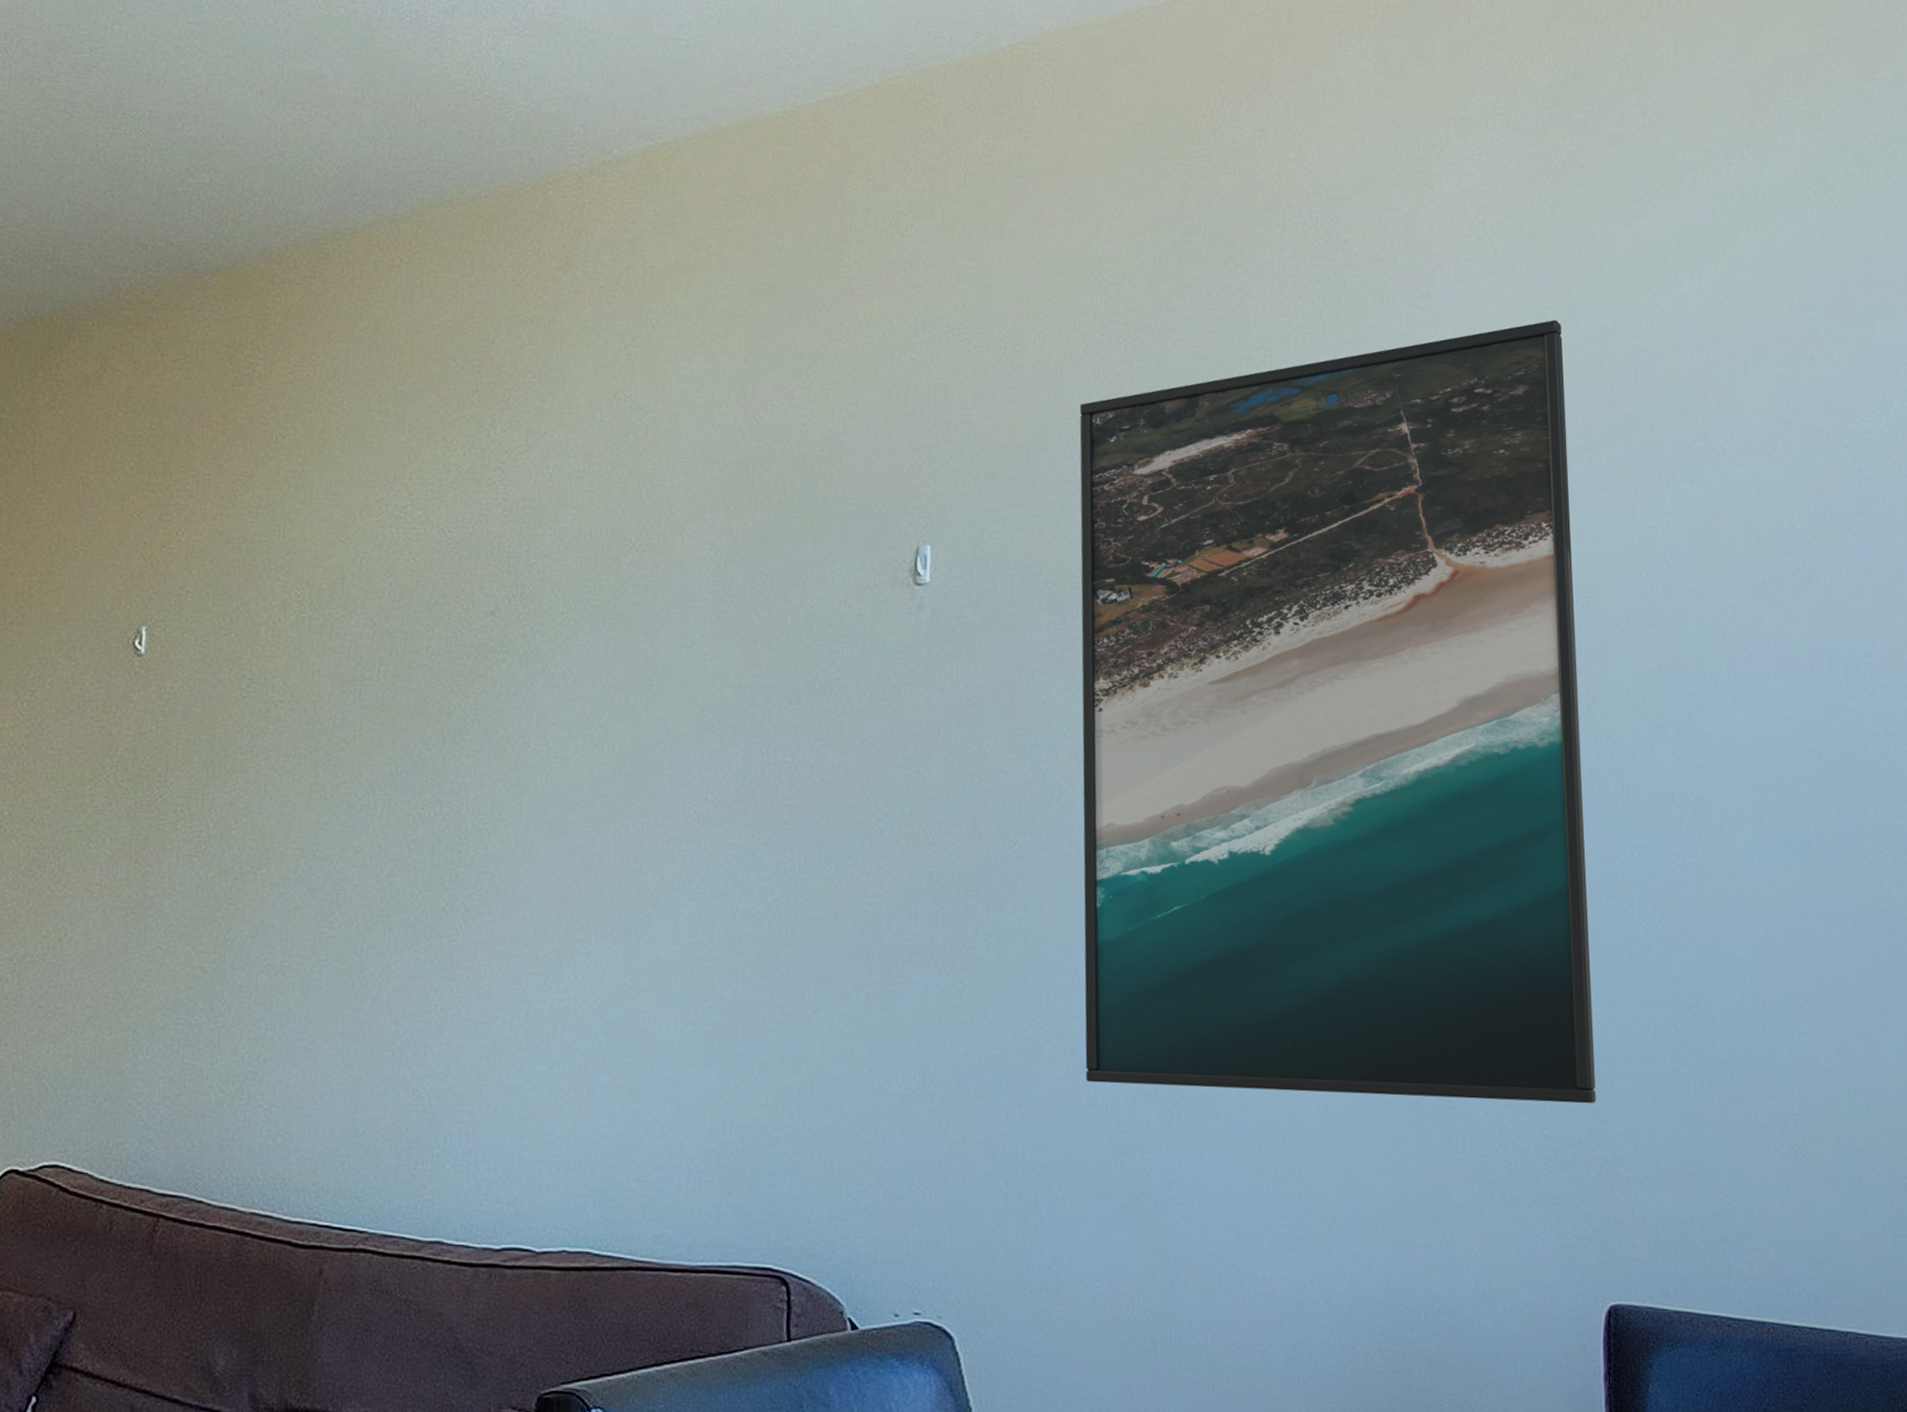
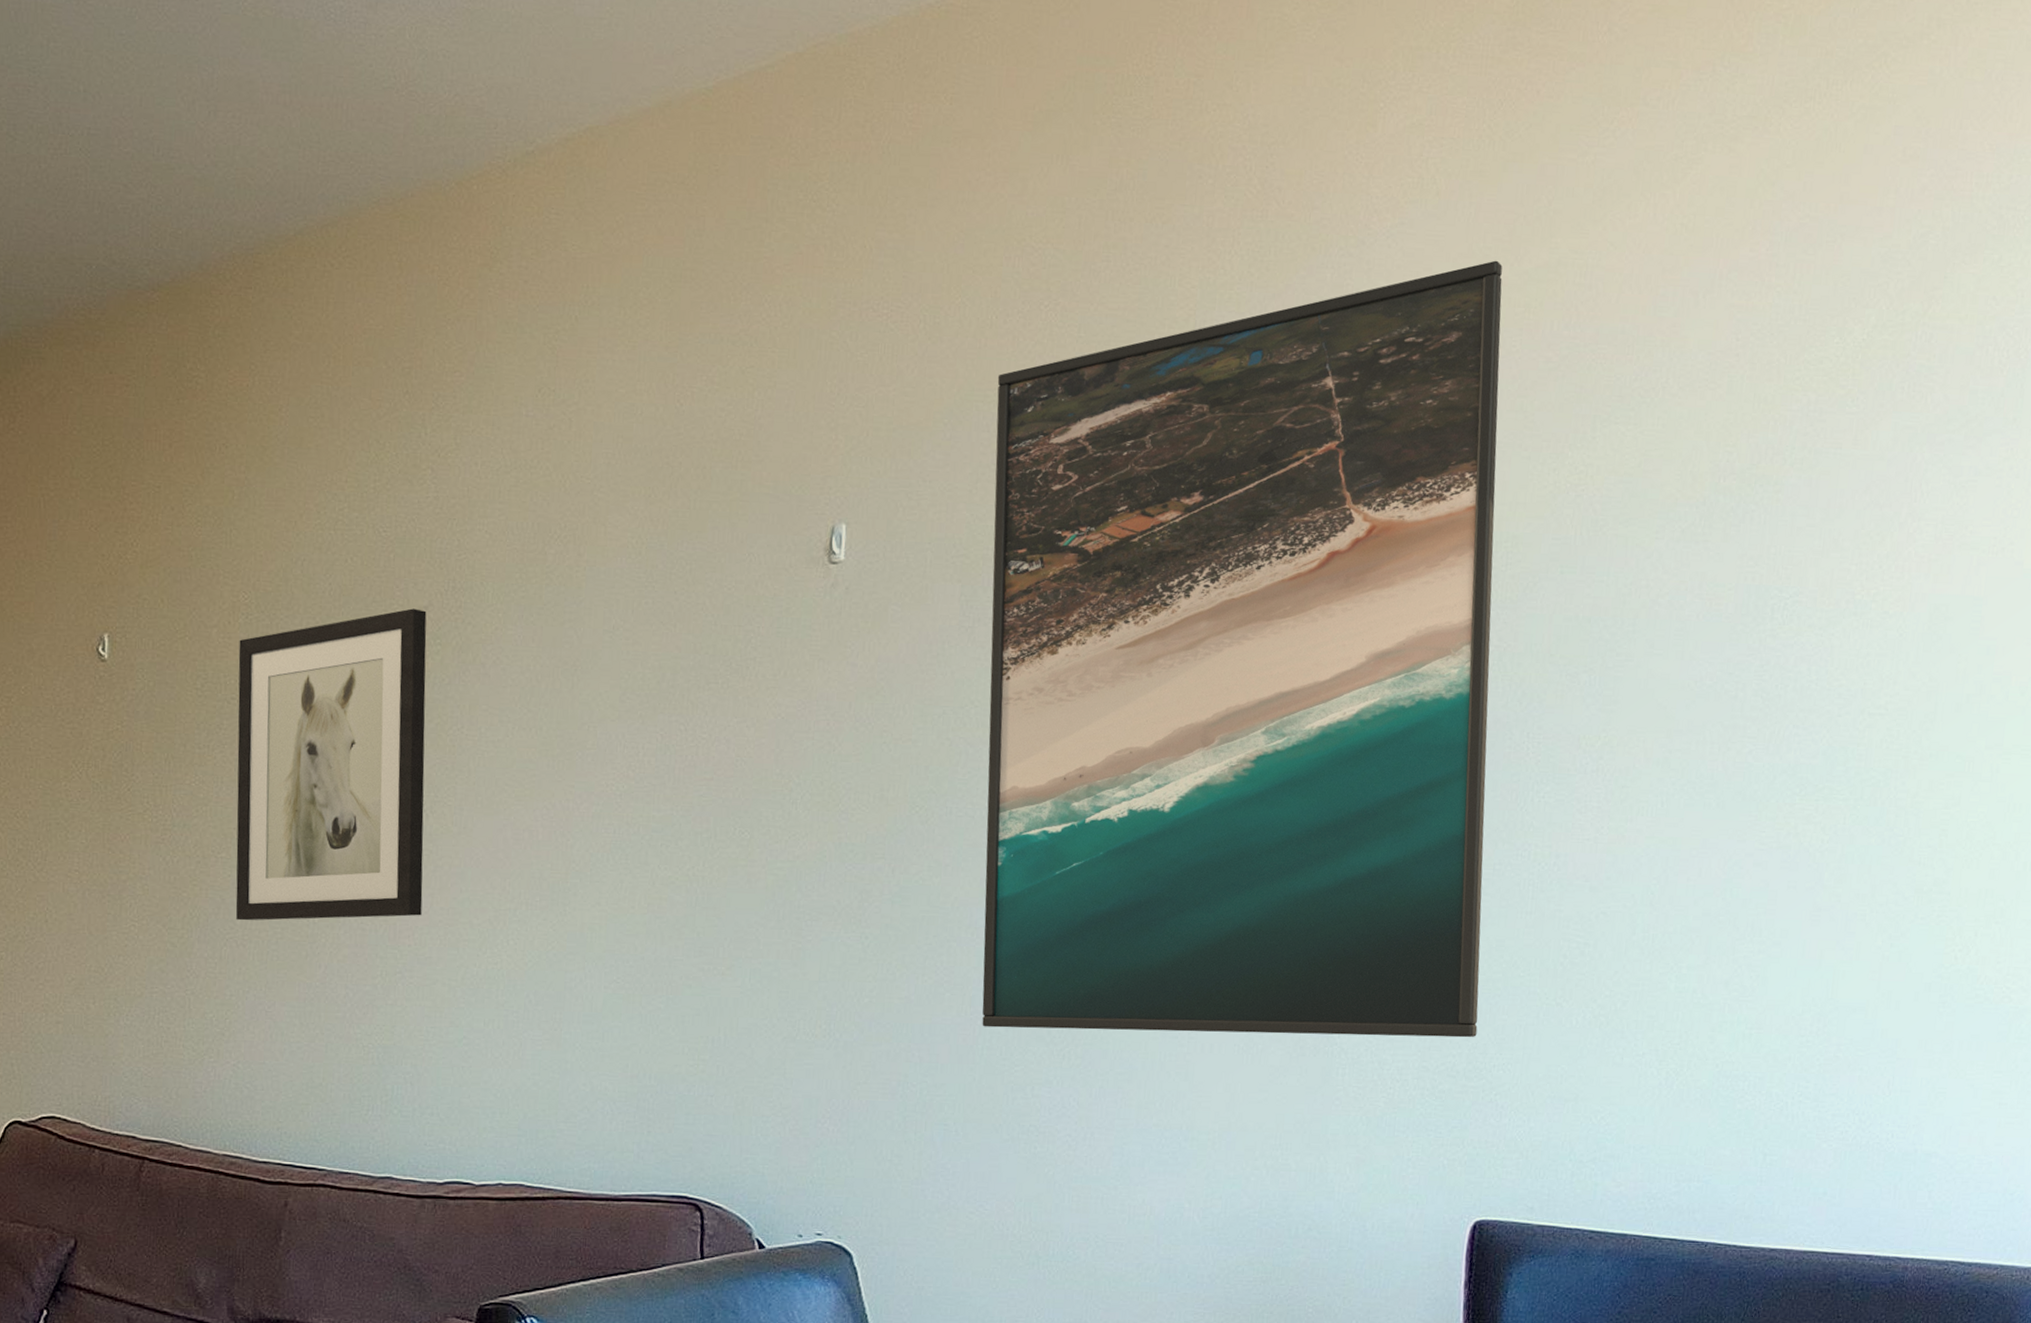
wall art: none [275,613,493,946] -> present [235,608,427,921]

